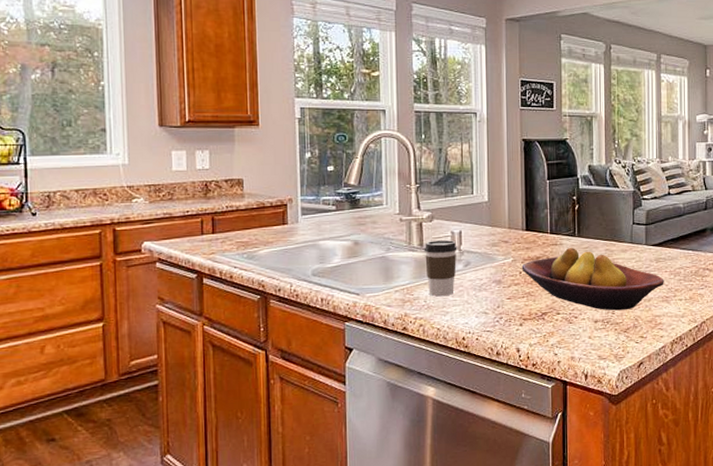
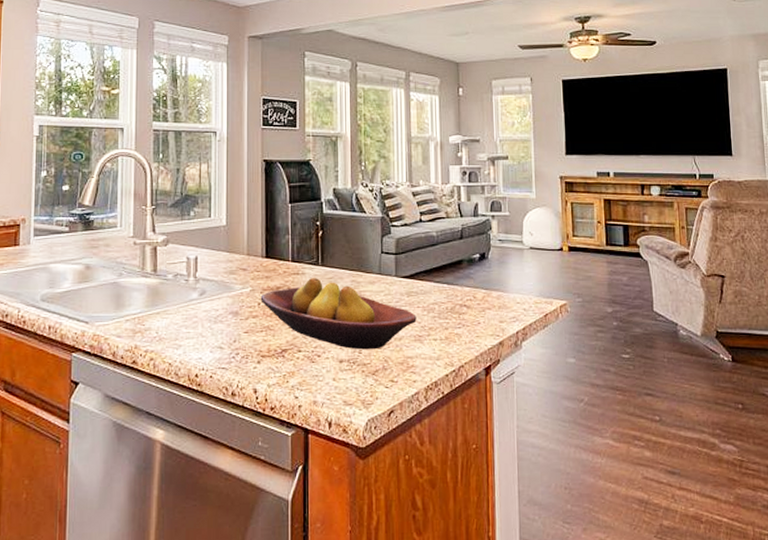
coffee cup: present [424,239,457,297] -> none [157,265,193,328]

